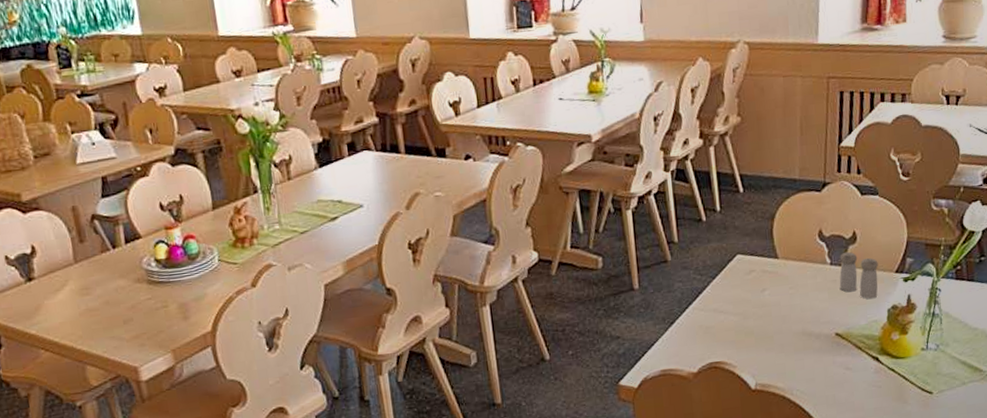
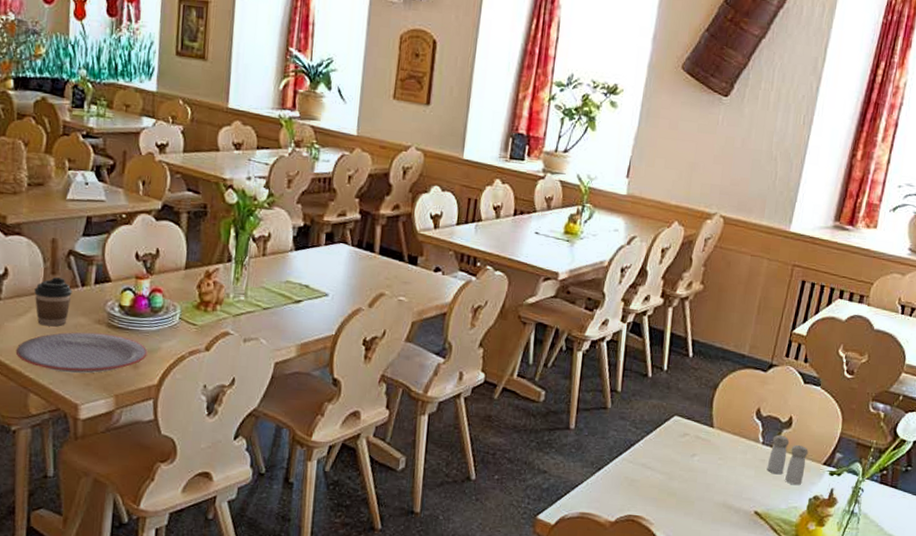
plate: none [62,290,195,339] -> present [15,332,148,374]
coffee cup: none [66,244,106,296] -> present [34,277,72,327]

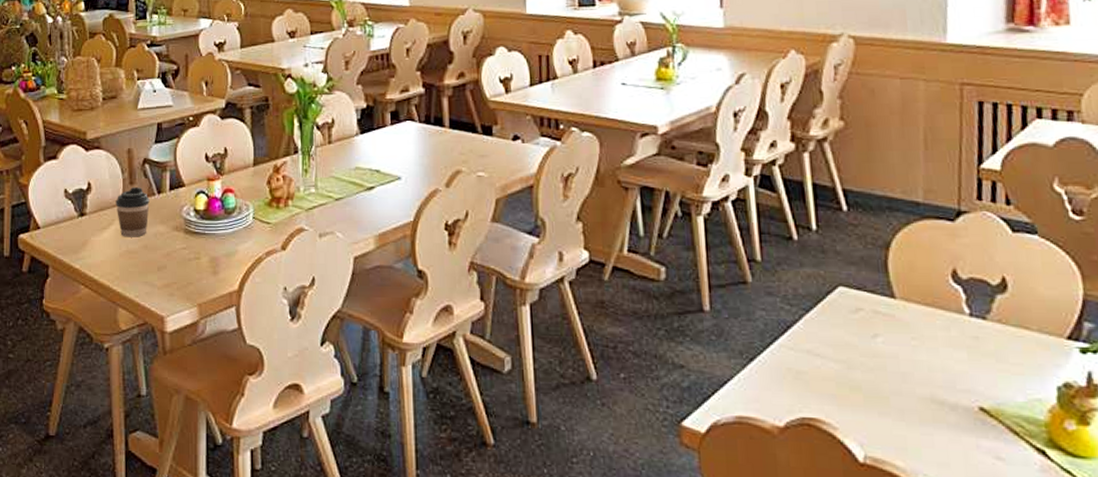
plate: present [15,332,148,374] -> none [103,240,225,284]
salt and pepper shaker: present [766,434,809,486] -> none [983,302,1042,370]

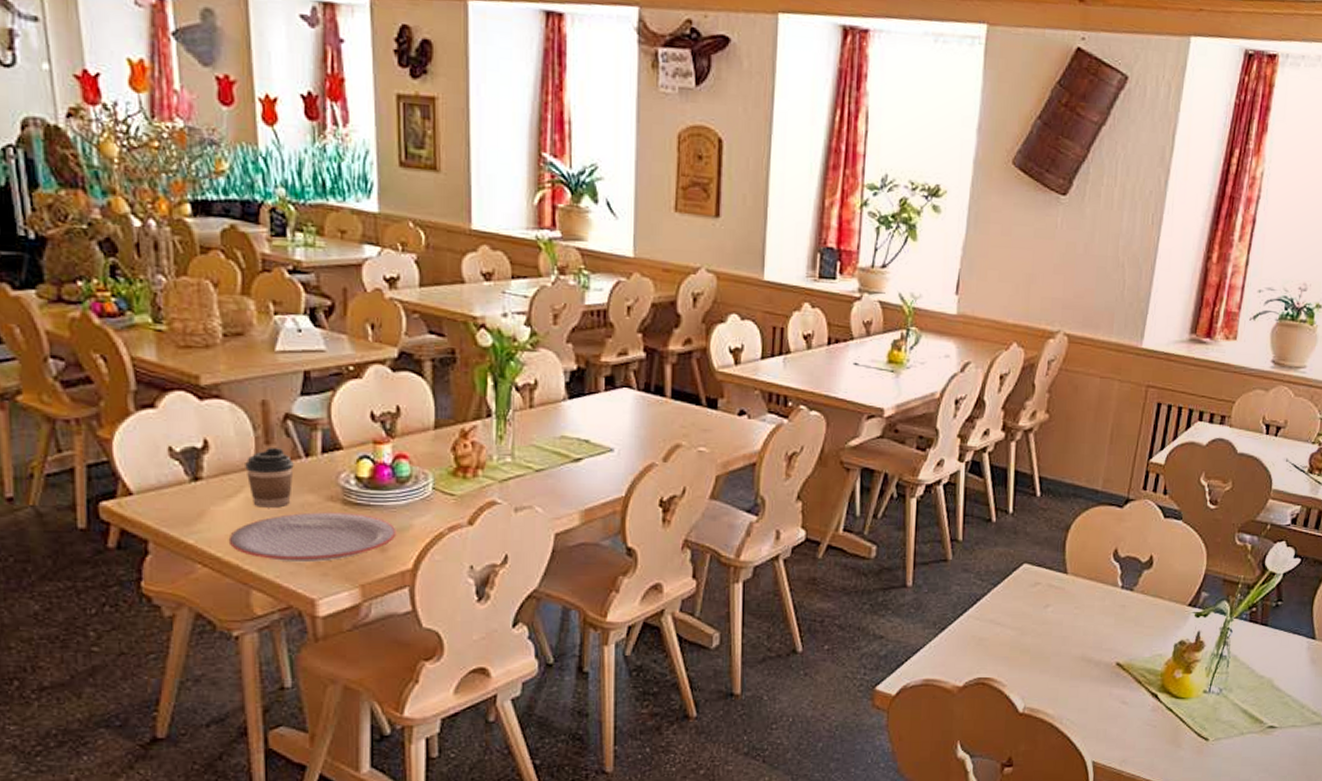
plate: none [103,240,225,284] -> present [228,512,397,563]

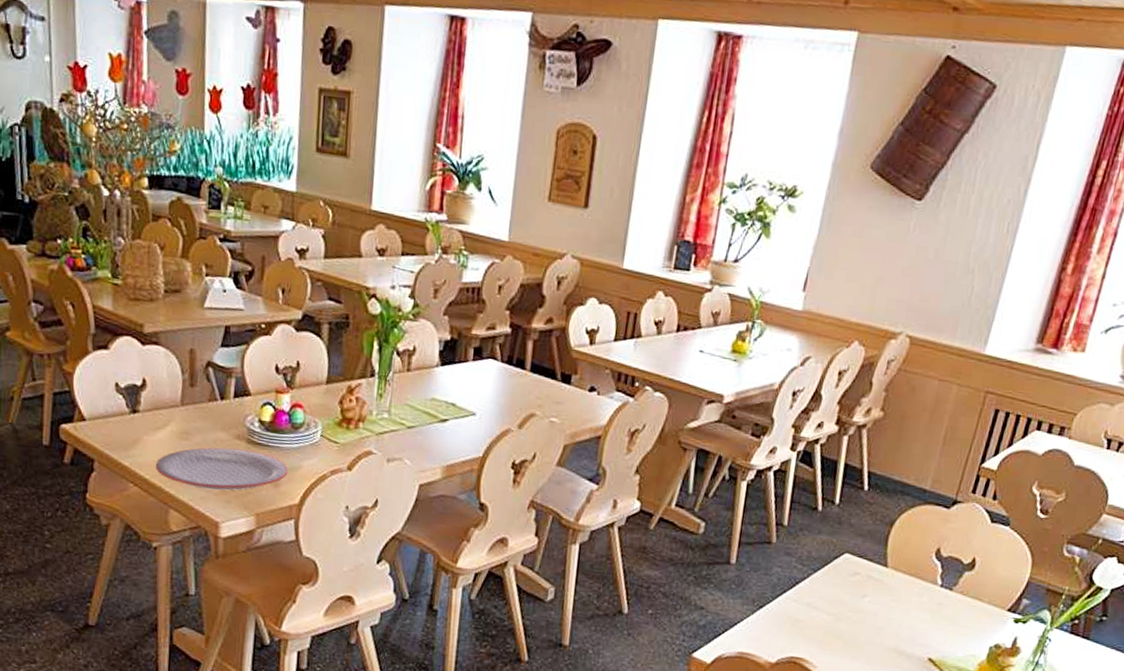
coffee cup: present [245,448,294,508] -> none [173,390,211,441]

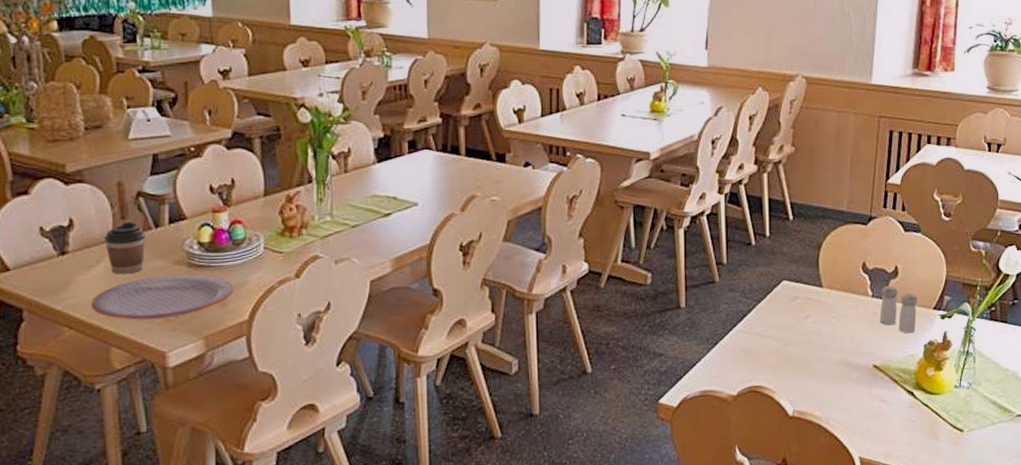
coffee cup: none [173,390,211,441] -> present [104,222,146,274]
salt and pepper shaker: none [944,577,992,633] -> present [879,285,918,334]

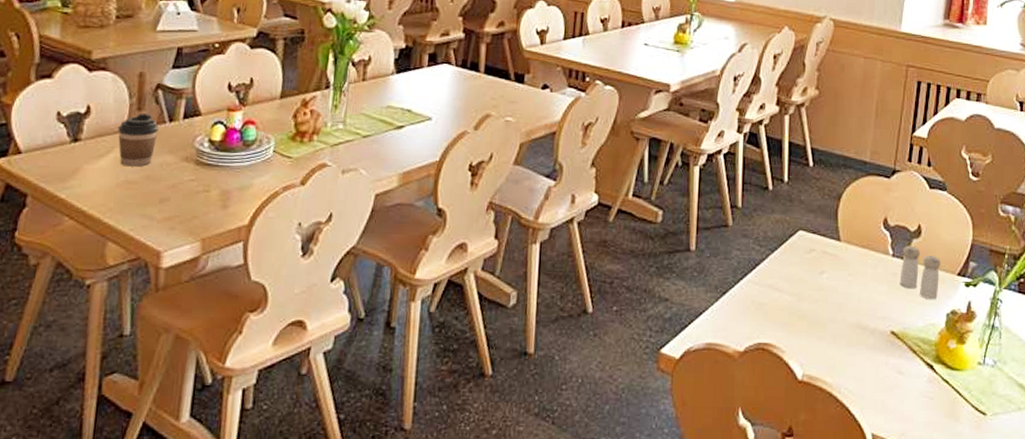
plate: present [91,274,234,321] -> none [94,171,239,217]

